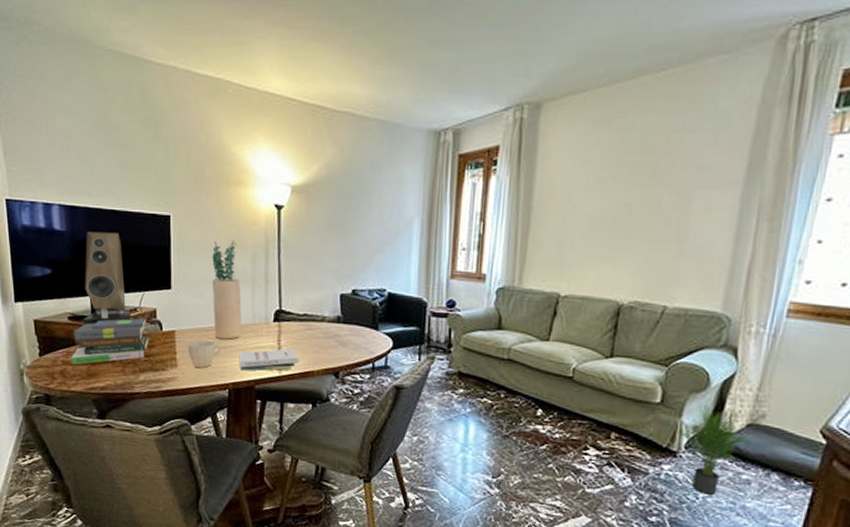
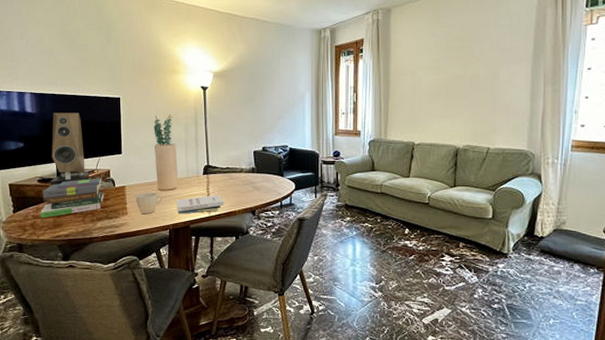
potted plant: present [676,406,754,495] -> none [505,218,559,284]

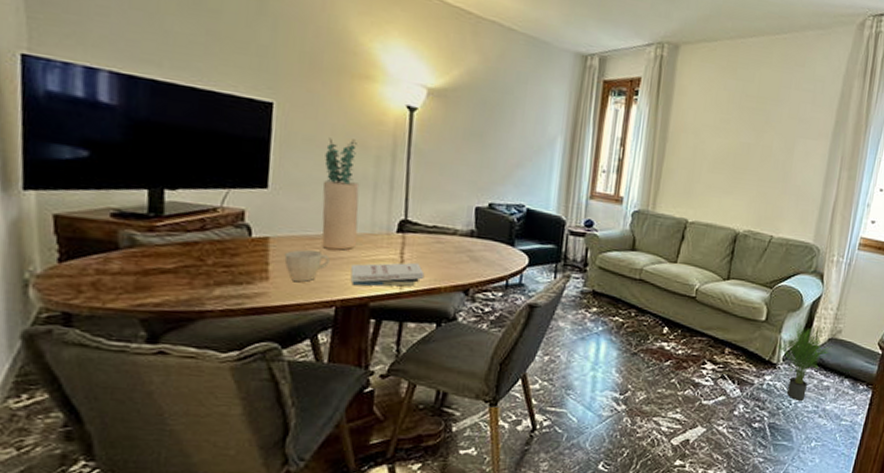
books: present [40,178,104,219] -> none [111,219,232,276]
speaker: present [50,112,90,186] -> none [133,109,208,225]
potted plant: none [505,218,559,284] -> present [776,323,833,401]

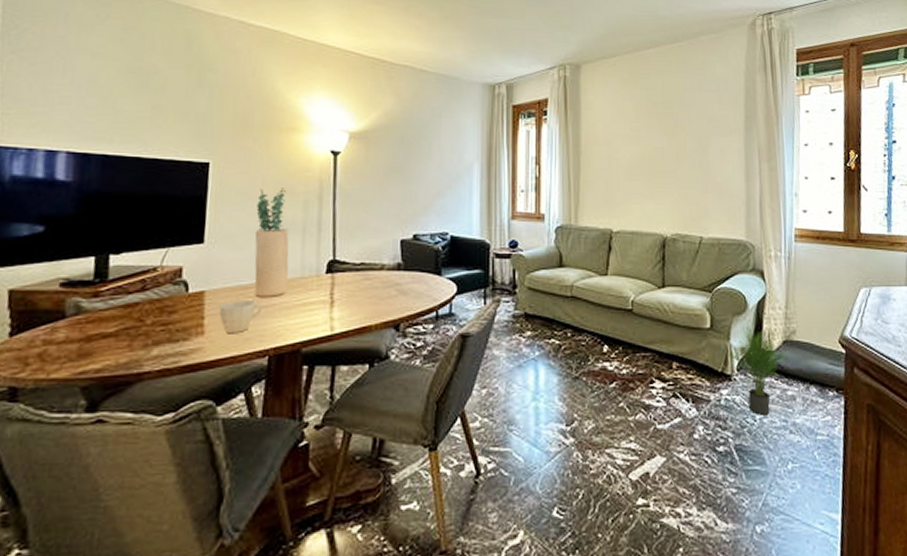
books: present [350,262,425,287] -> none [282,302,355,332]

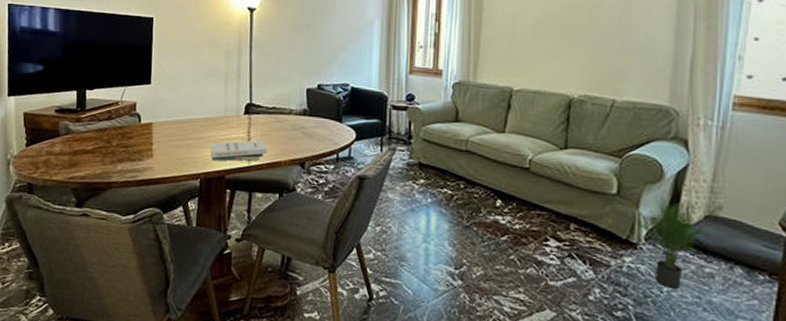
cup: present [219,300,262,334] -> none [163,132,195,159]
vase: present [254,187,289,297] -> none [188,39,215,131]
books: none [282,302,355,332] -> present [210,139,268,161]

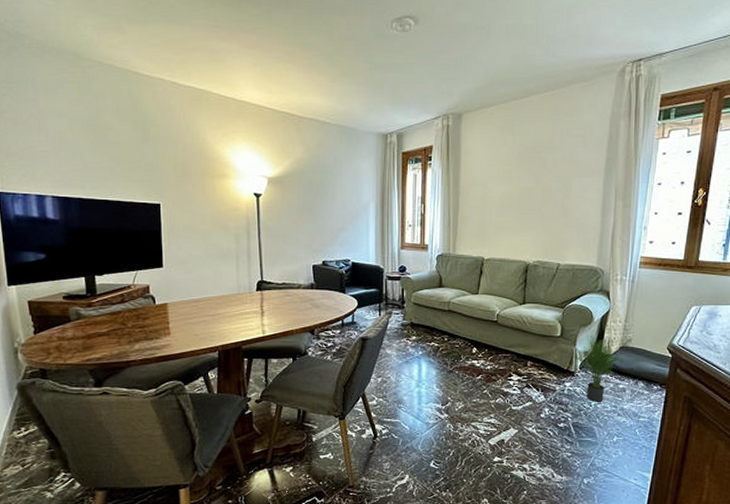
books: present [210,139,268,161] -> none [227,312,280,334]

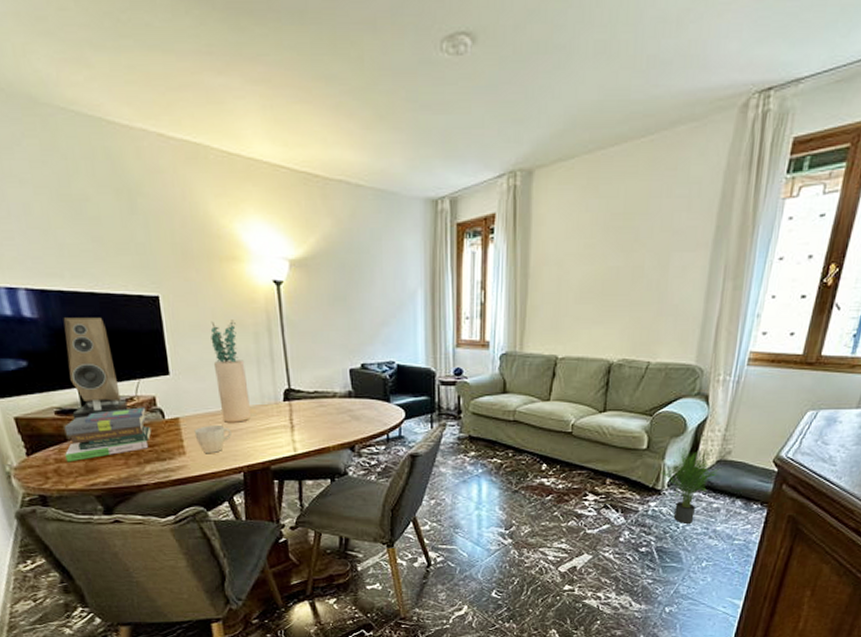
books: none [67,294,143,340] -> present [64,407,152,462]
speaker: none [78,219,125,303] -> present [63,317,128,419]
cup: none [179,310,210,335] -> present [194,425,231,454]
vase: none [200,224,229,308] -> present [210,320,252,423]

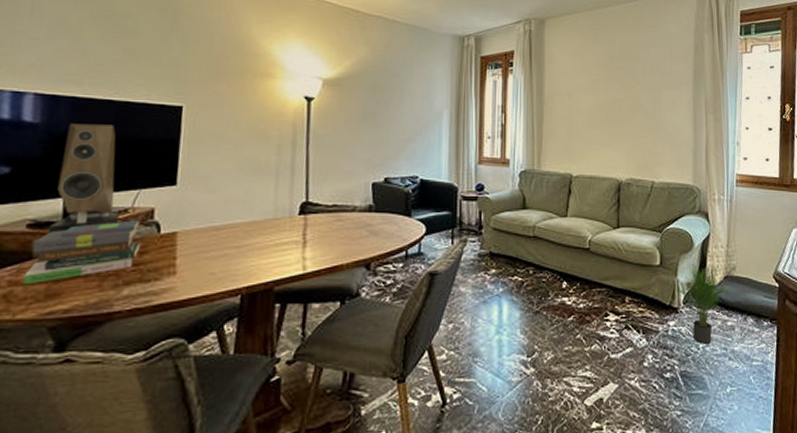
cup: present [194,425,231,454] -> none [191,241,235,274]
vase: present [210,320,252,423] -> none [227,131,263,238]

